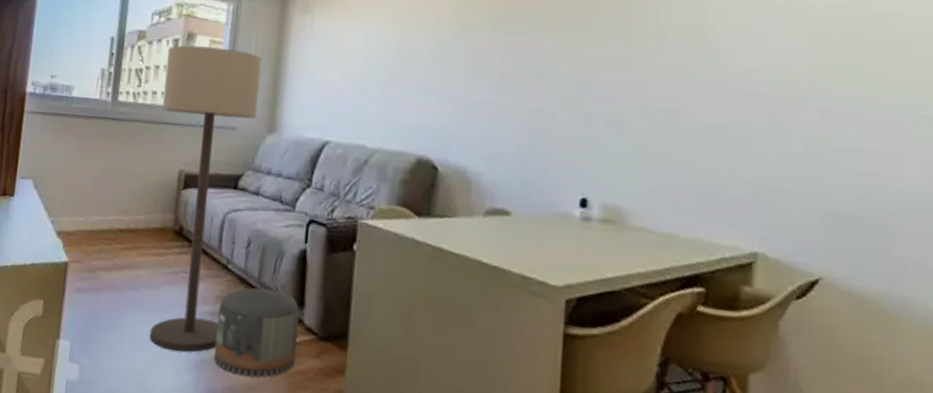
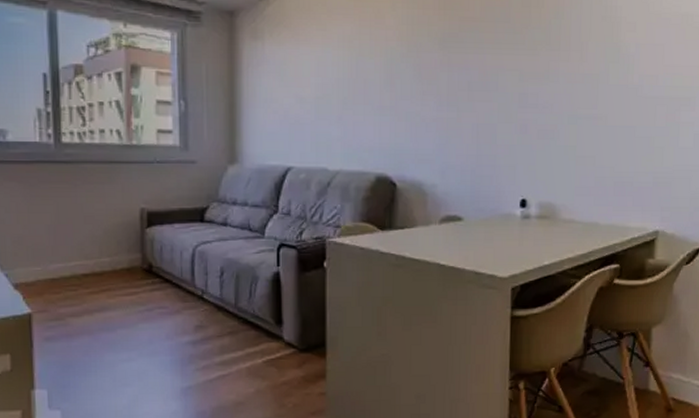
floor lamp: present [149,45,262,352] -> none [111,78,215,382]
pouf: present [214,288,299,378] -> none [198,312,279,395]

